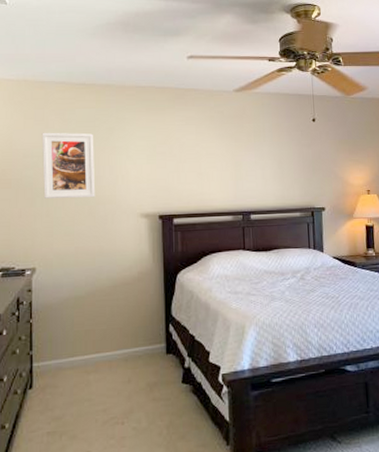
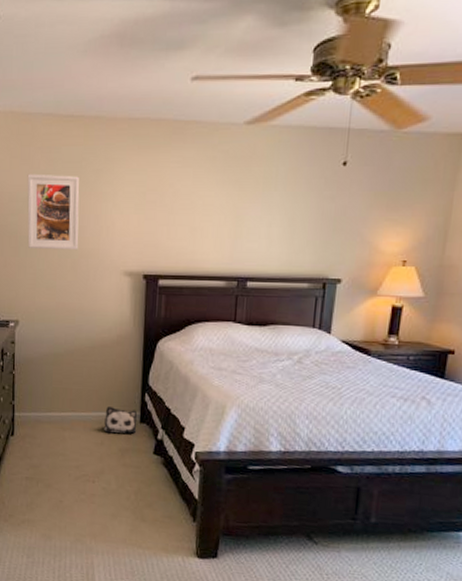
plush toy: none [130,341,164,369] -> present [104,405,138,434]

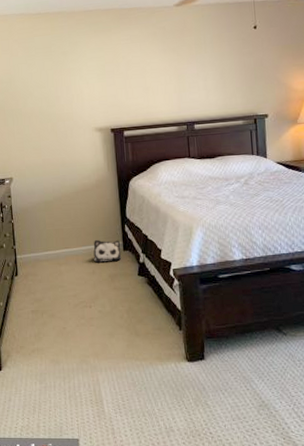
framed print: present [27,173,80,250] -> none [8,58,56,118]

